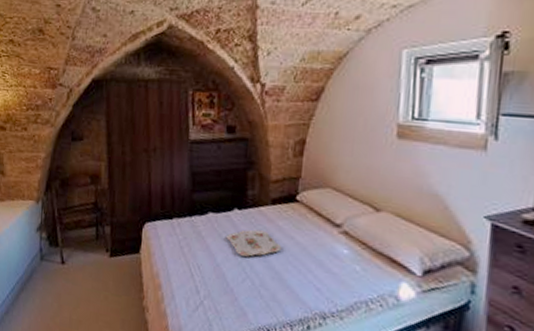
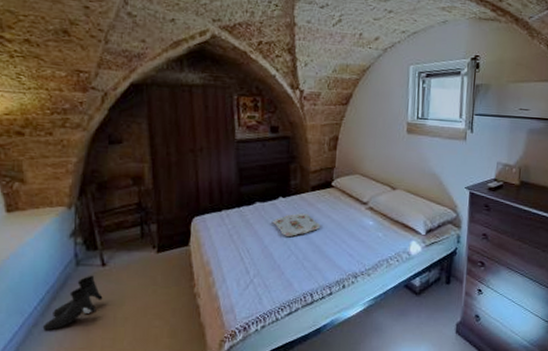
boots: none [12,271,61,321] -> present [42,275,103,331]

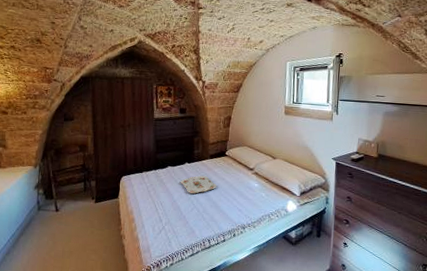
boots: present [42,275,103,331] -> none [12,217,55,259]

